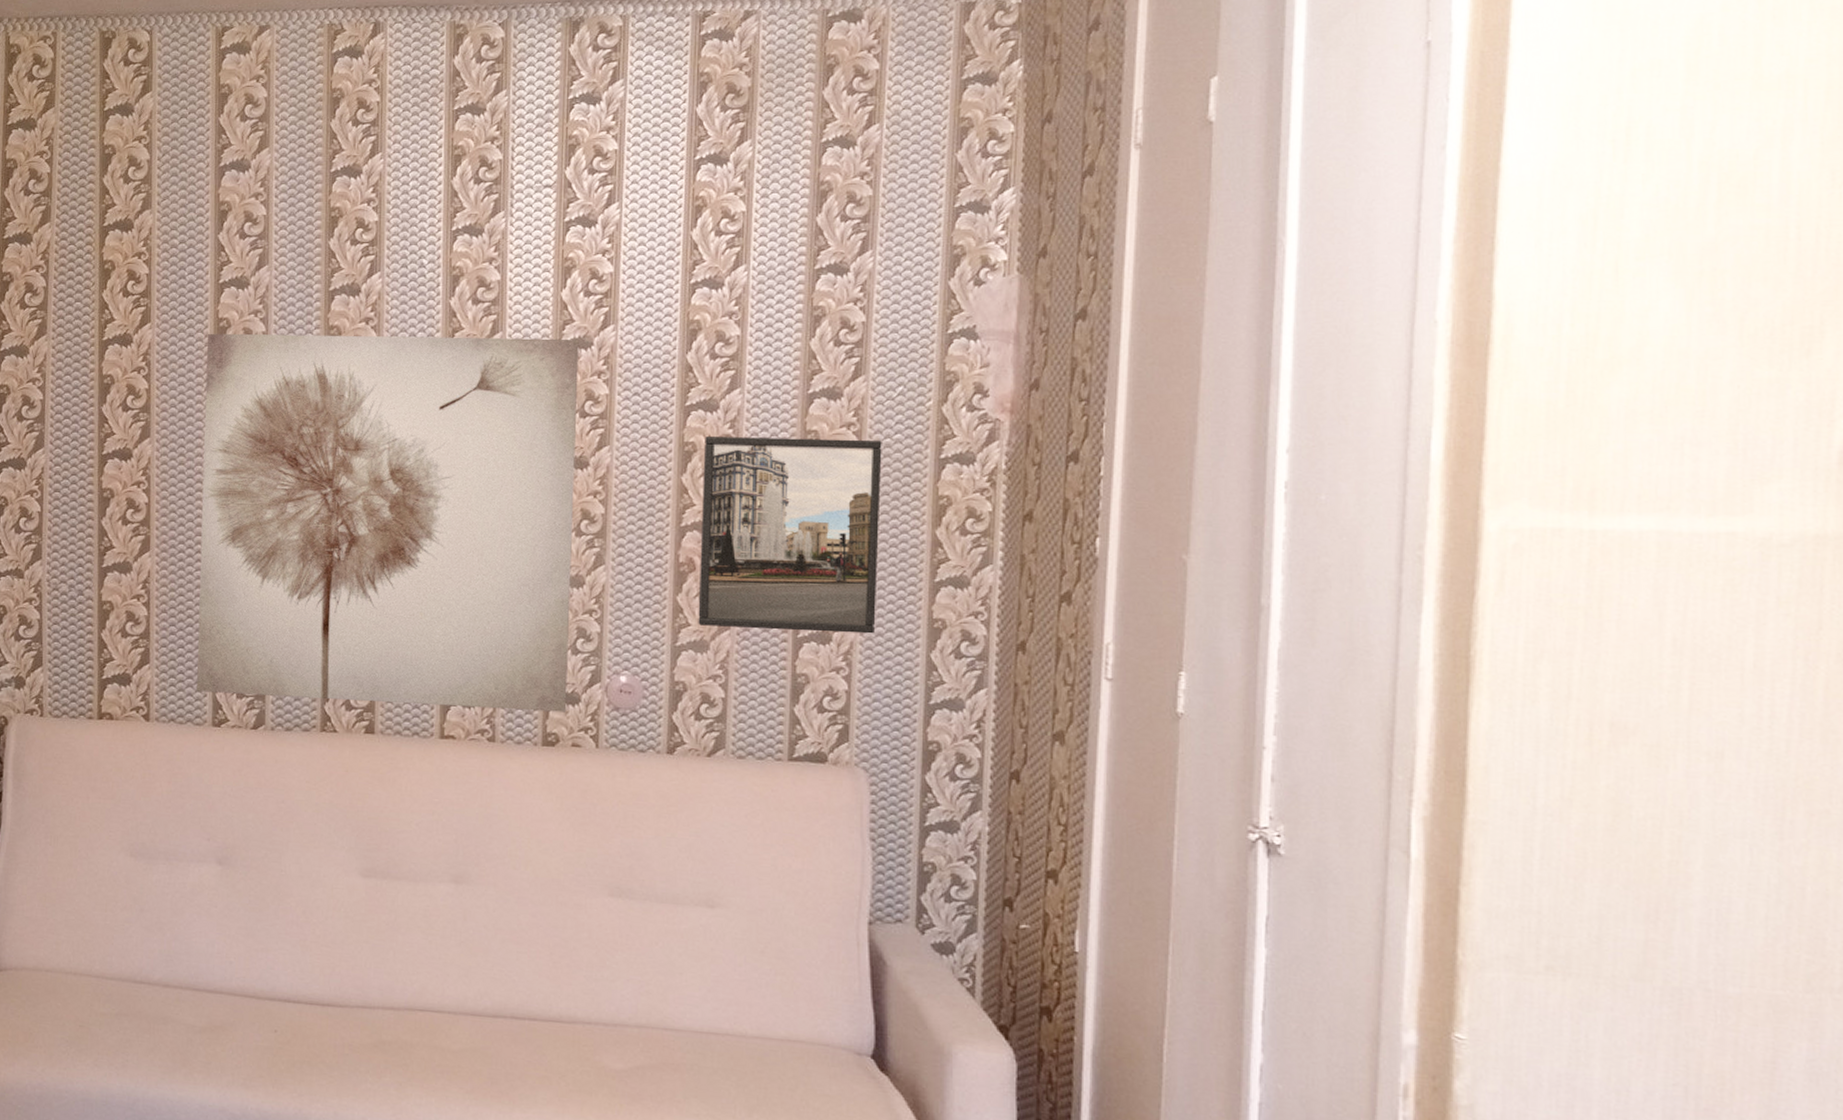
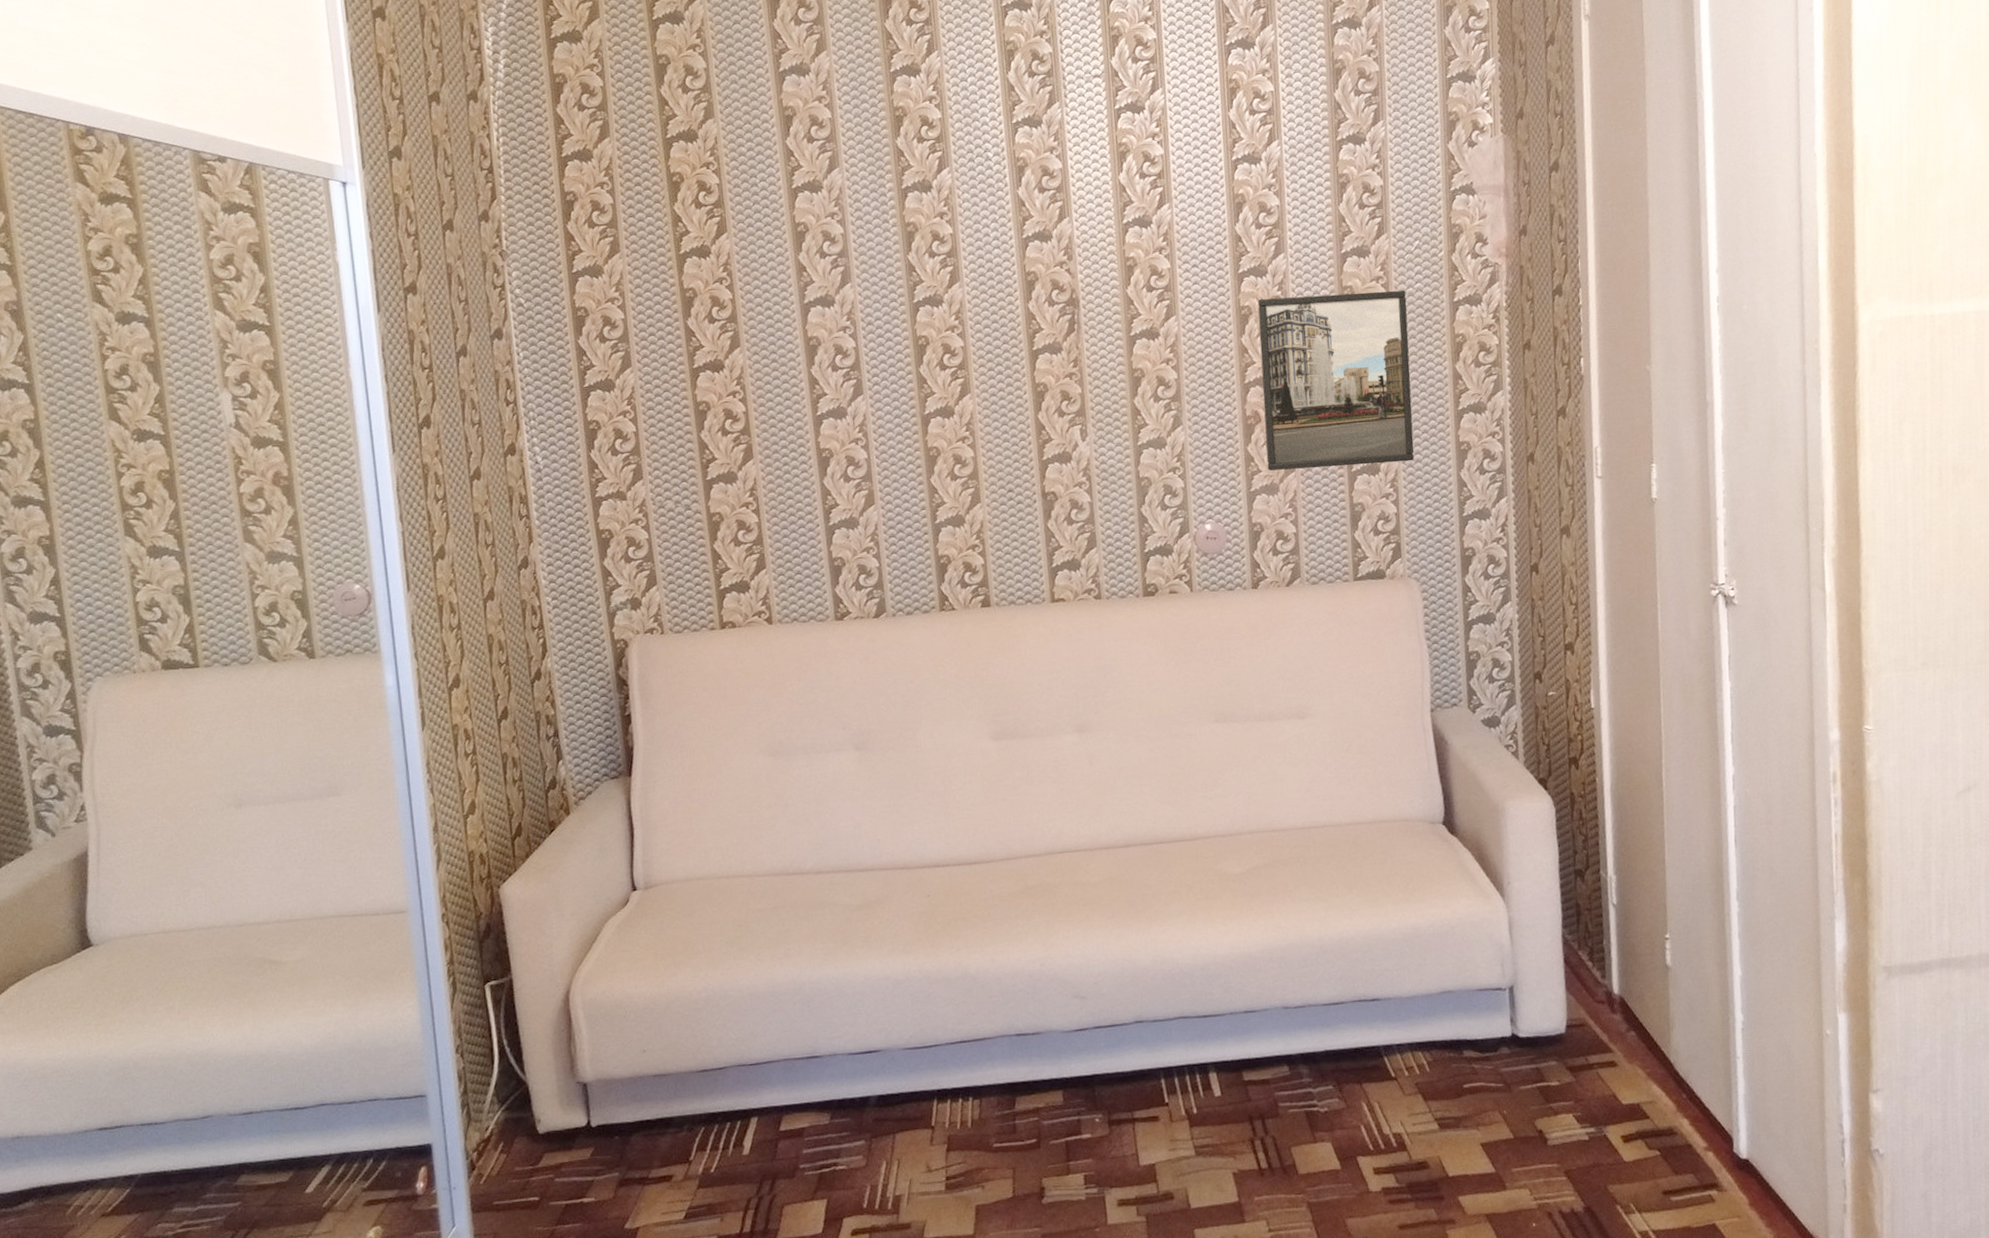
wall art: present [196,333,579,712] -> none [786,218,1162,589]

